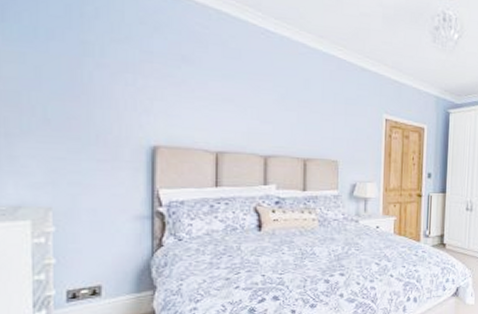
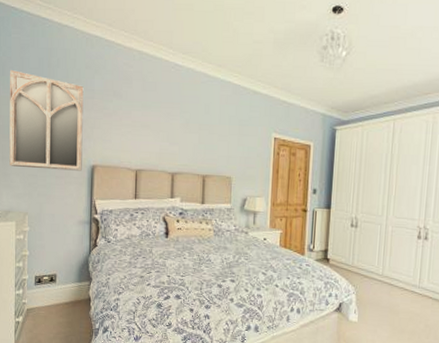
home mirror: none [15,16,138,153] -> present [9,70,84,171]

